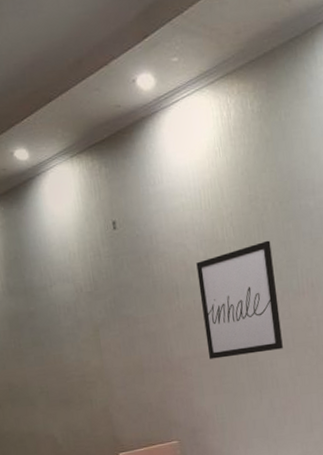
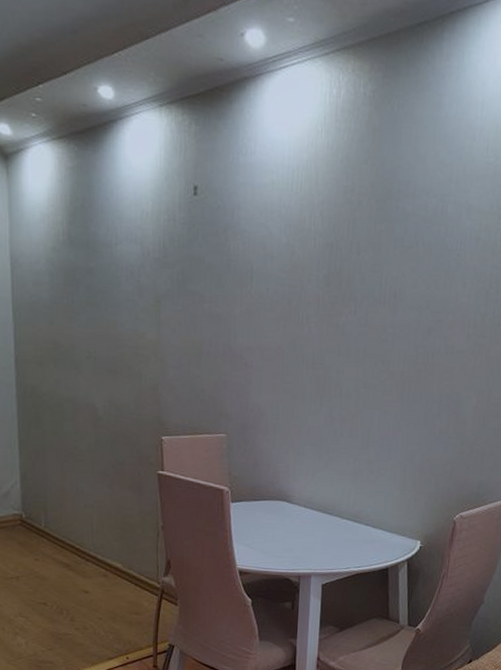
wall art: present [196,240,283,359] -> none [273,238,359,357]

